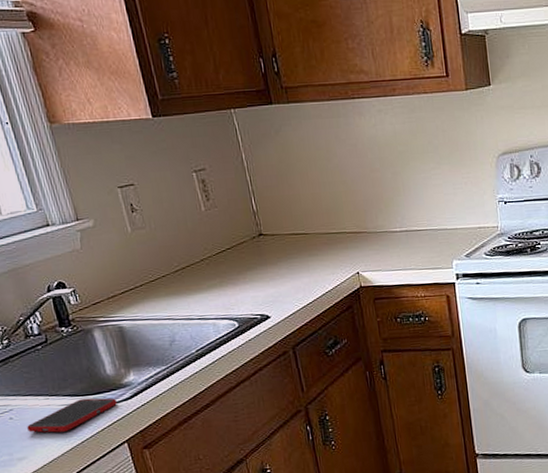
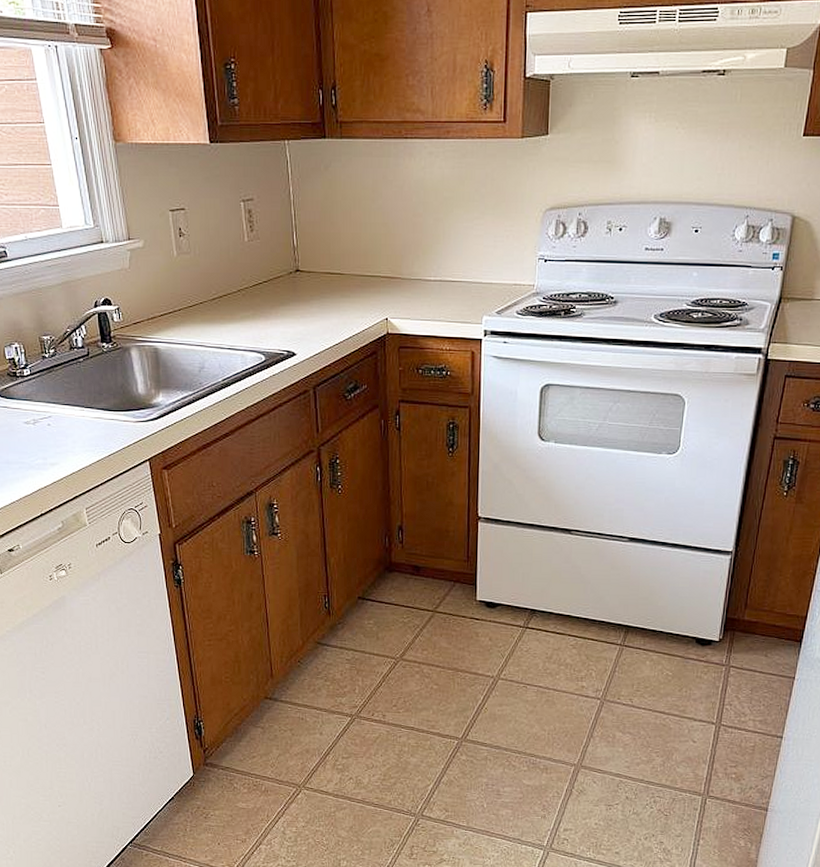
cell phone: present [27,398,117,433] -> none [62,414,144,443]

